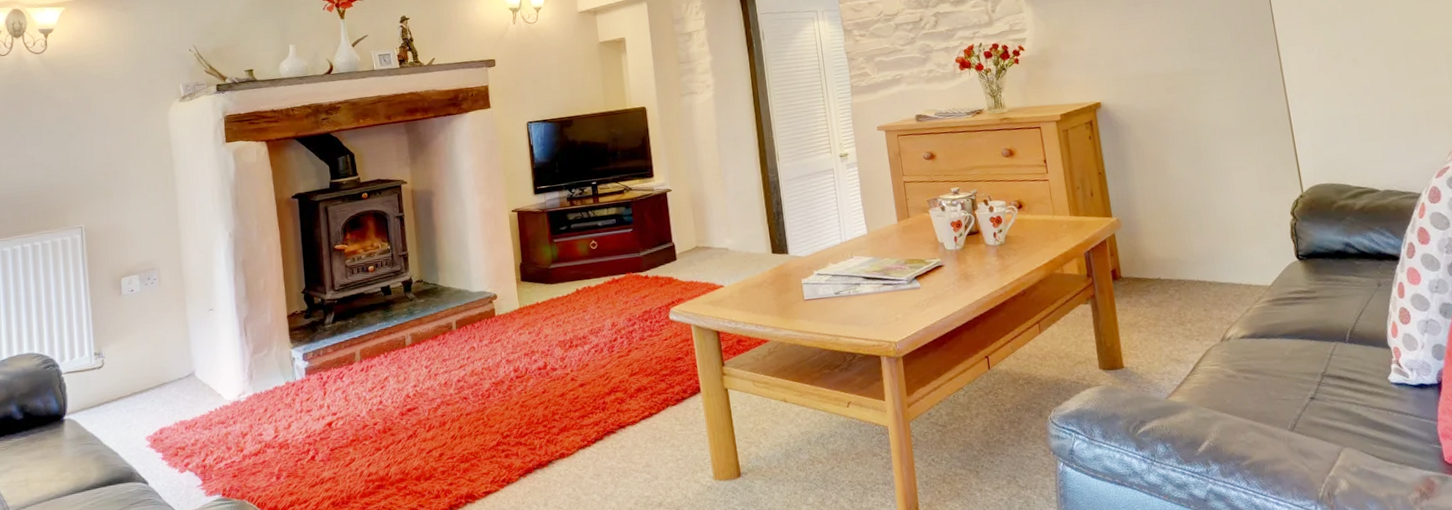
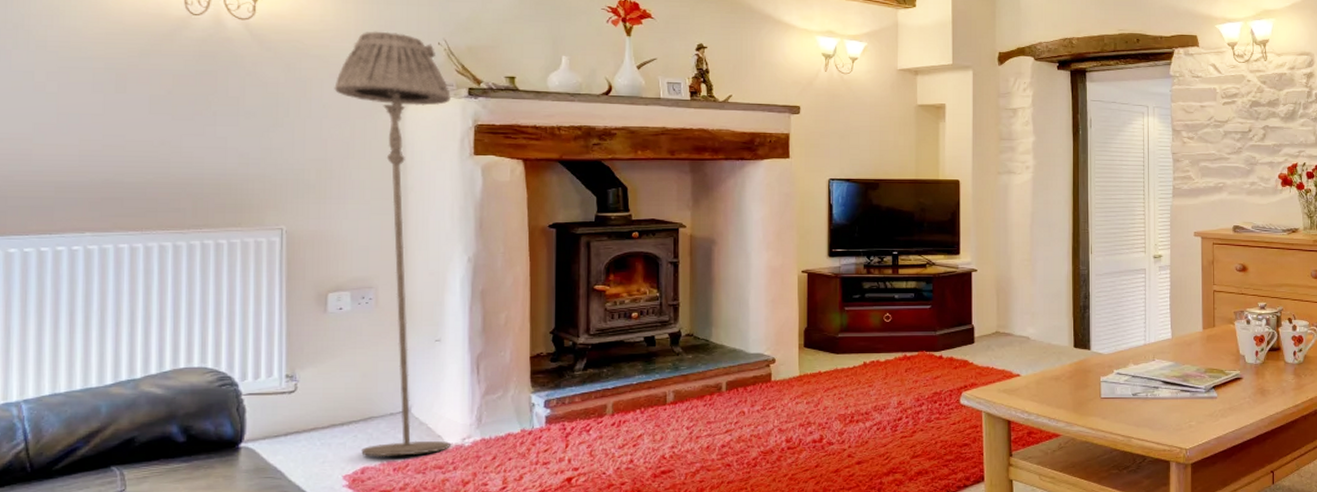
floor lamp: none [111,46,229,418] -> present [334,31,451,457]

